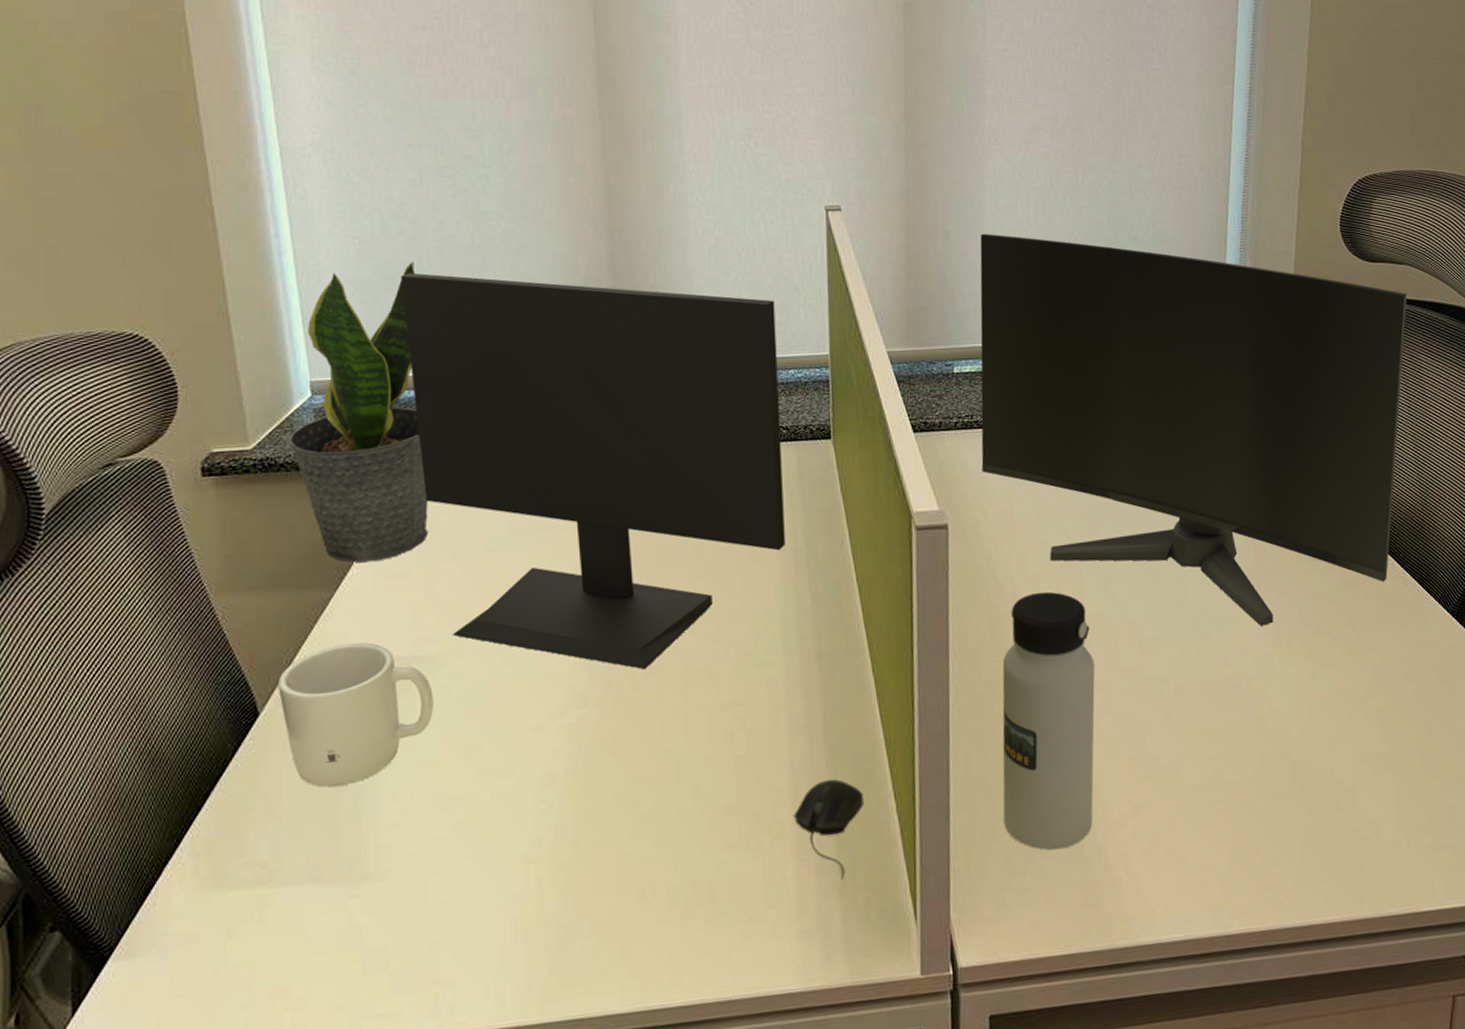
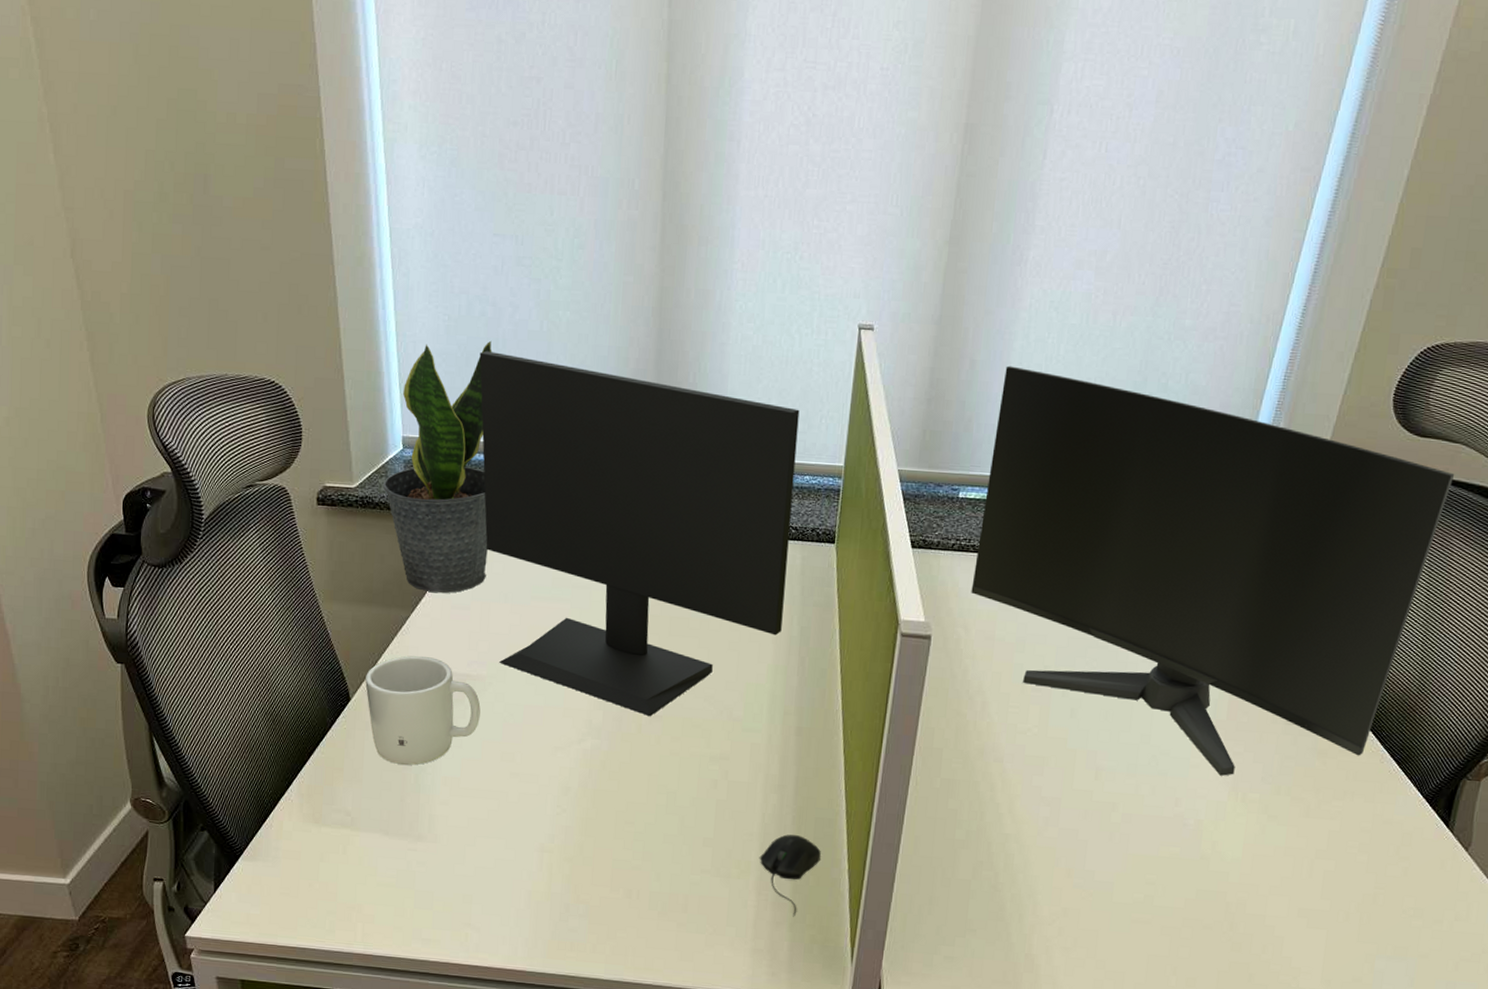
water bottle: present [1002,591,1095,850] -> none [941,709,1050,932]

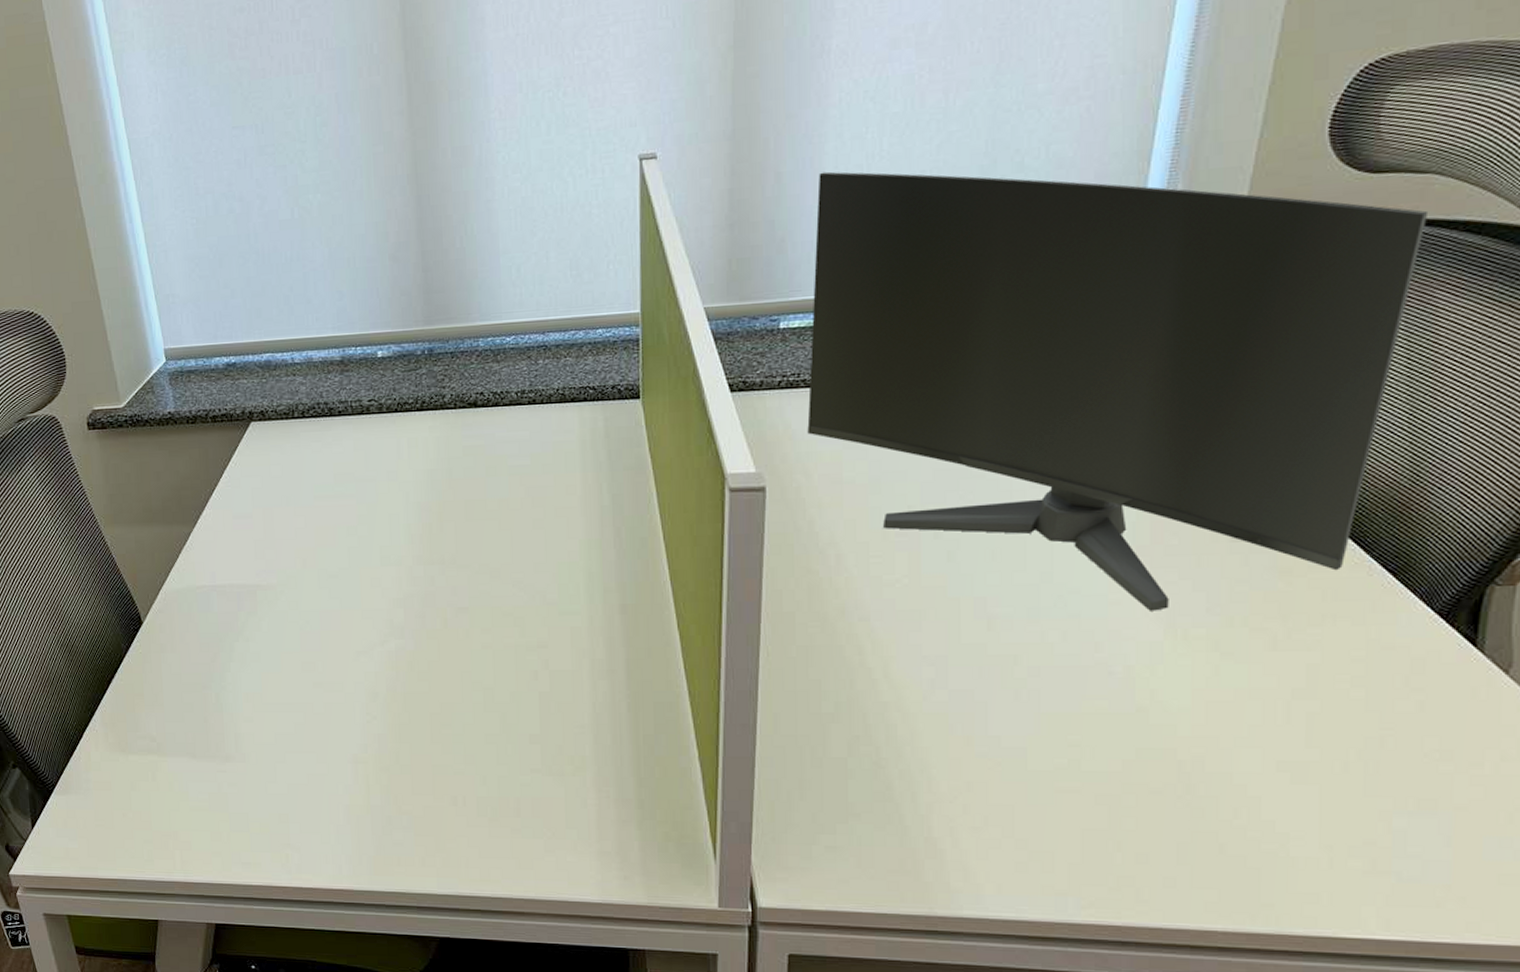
mug: present [365,655,481,765] -> none [155,571,275,684]
potted plant: present [382,340,492,593] -> none [149,237,265,505]
computer monitor: present [479,350,800,717] -> none [232,248,590,610]
computer mouse: present [759,834,821,917] -> none [594,723,665,813]

